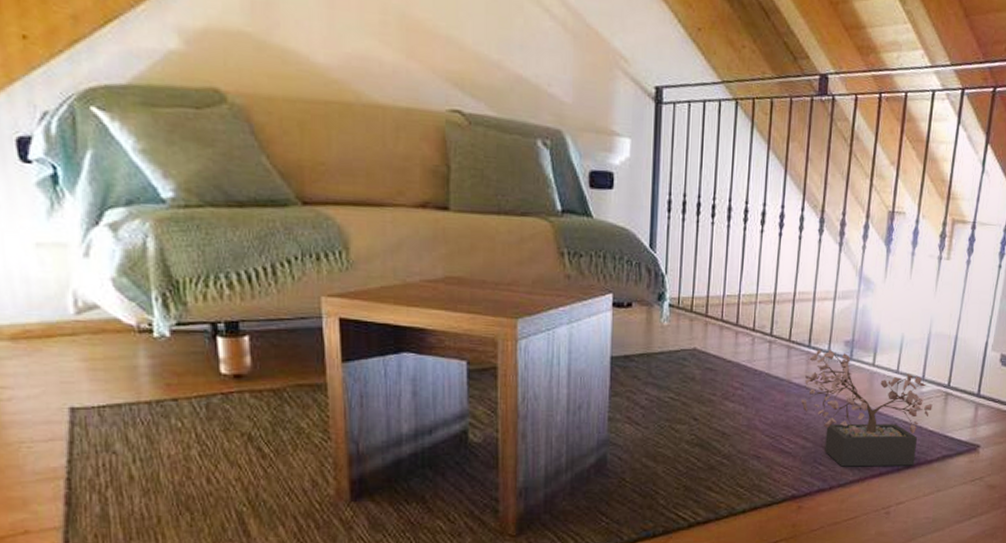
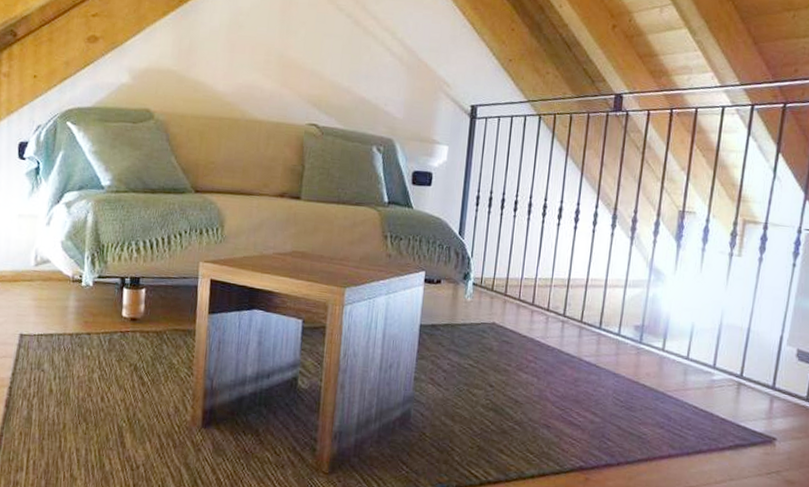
decorative plant: present [801,350,933,467] -> none [591,332,724,451]

